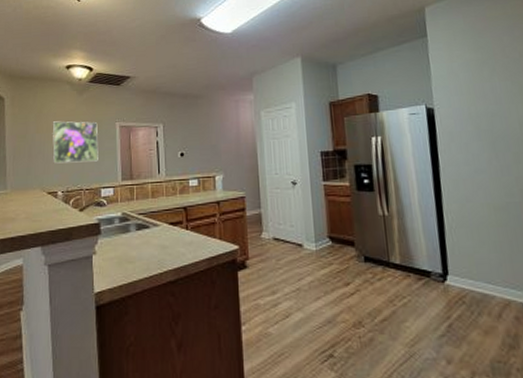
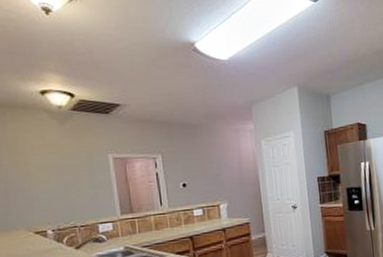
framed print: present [52,121,99,164] -> none [30,153,92,201]

